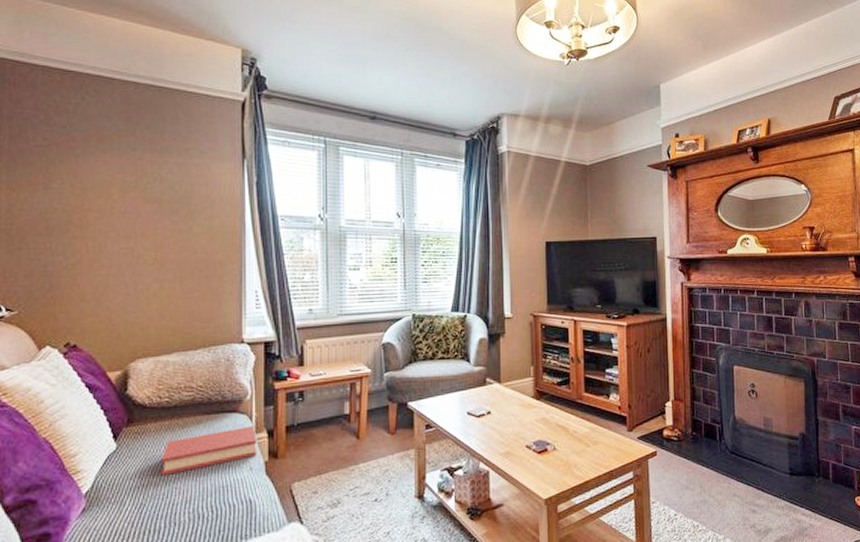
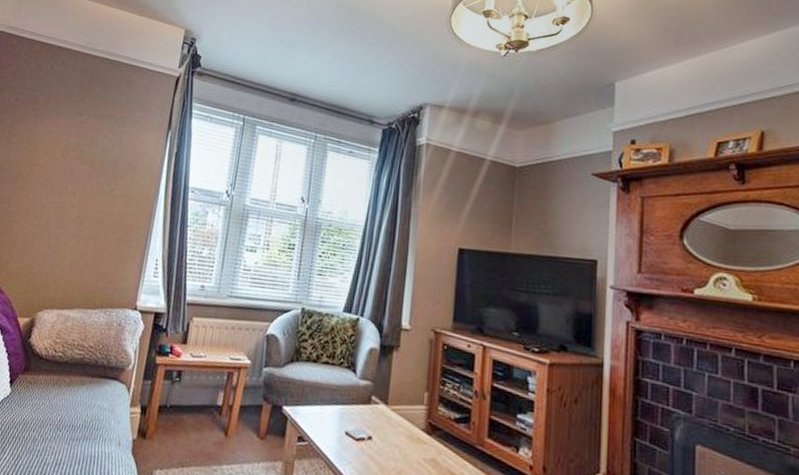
hardback book: present [161,425,256,475] -> none [40,396,131,432]

